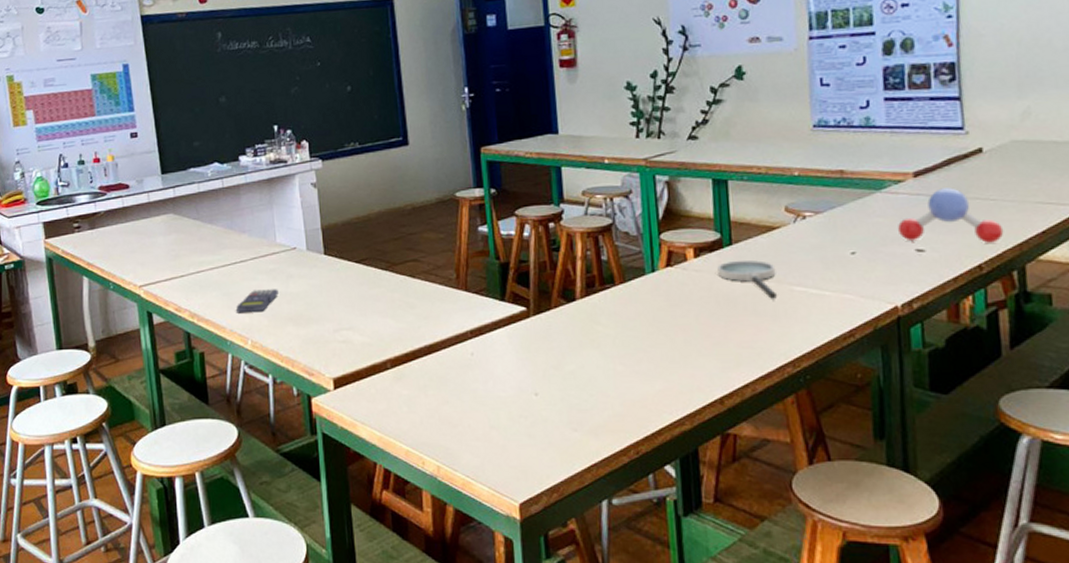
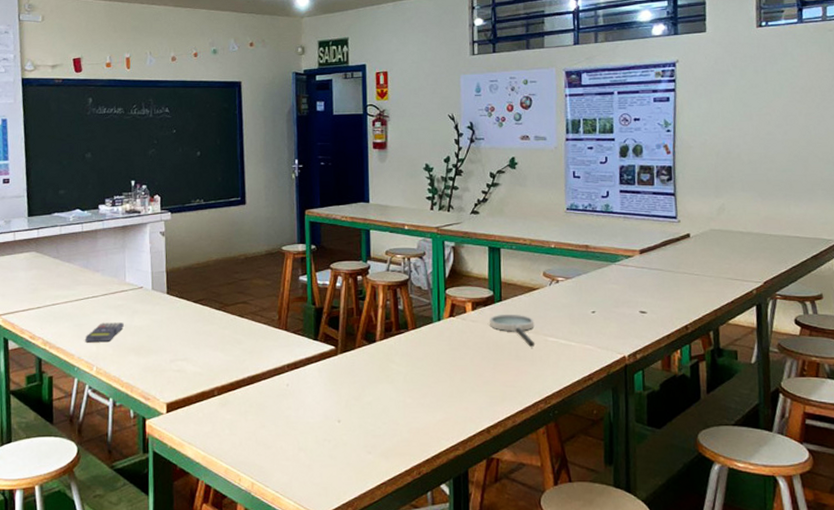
molecular model: present [897,188,1004,243] -> none [626,264,704,309]

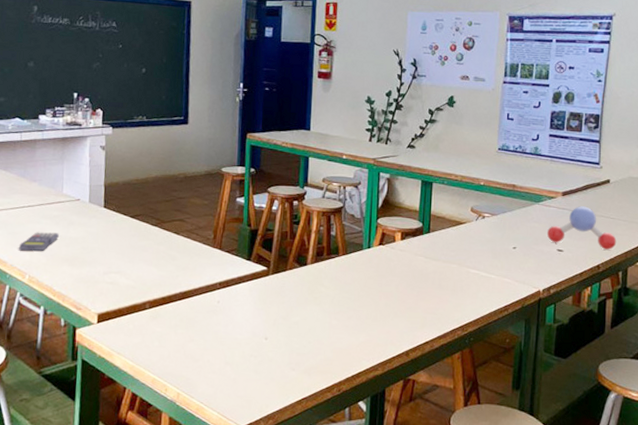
magnifying glass: present [489,314,535,348] -> none [417,245,459,279]
molecular model: none [626,264,704,309] -> present [546,206,617,250]

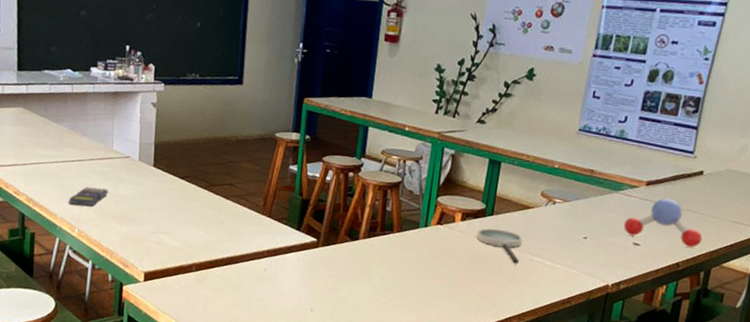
magnifying glass: none [417,245,459,279] -> present [477,228,523,265]

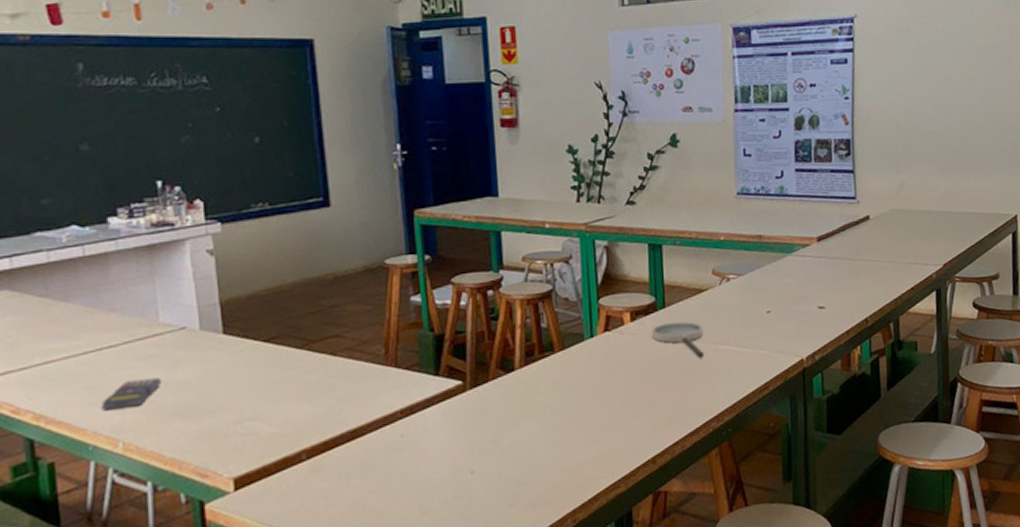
molecular model: present [623,198,703,248] -> none [803,251,884,299]

